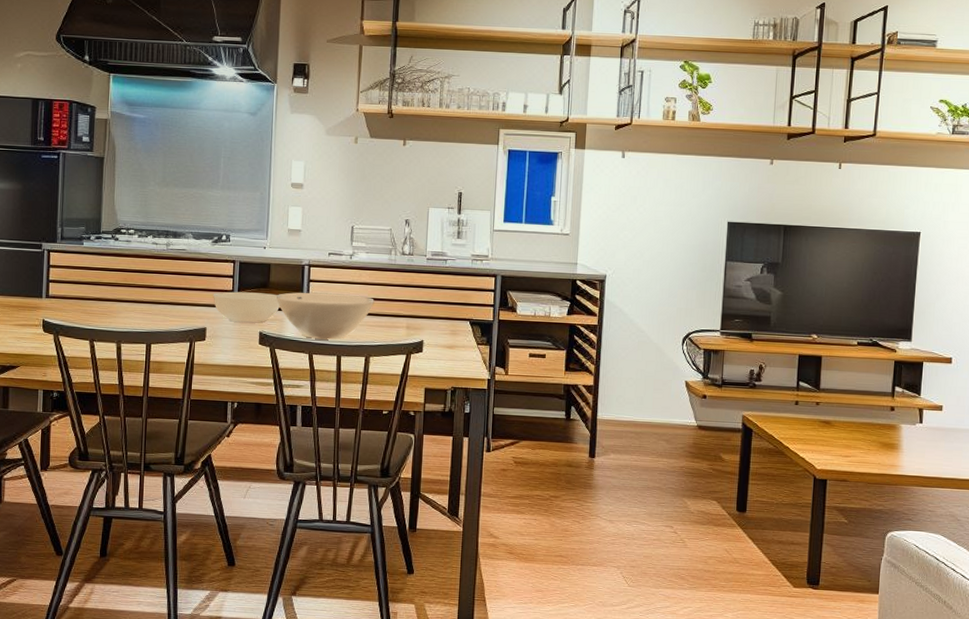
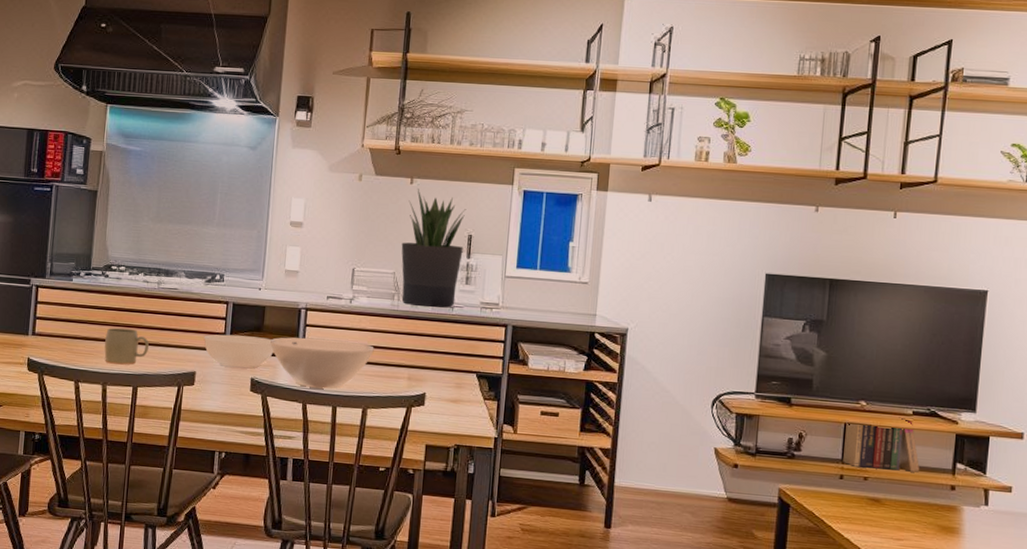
mug: none [117,288,160,324] -> present [104,327,149,366]
planter: none [396,150,455,261] -> present [401,189,465,308]
books: none [798,349,864,396] -> present [843,418,919,472]

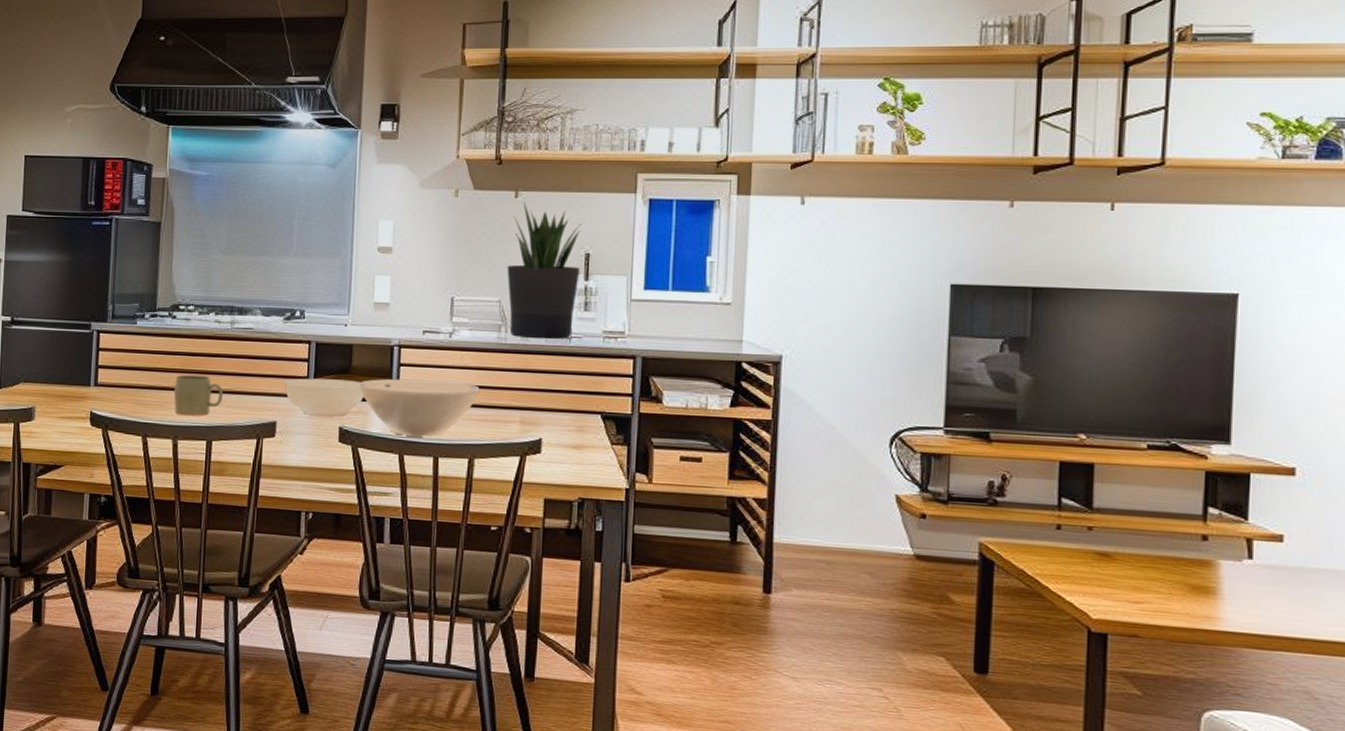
books: present [843,418,919,472] -> none [1060,454,1159,519]

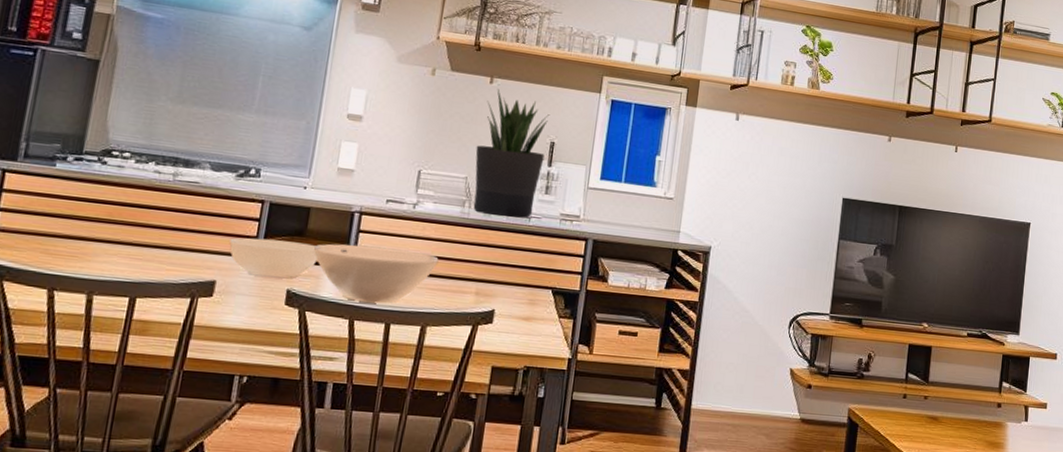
mug: present [174,374,223,417] -> none [93,225,156,272]

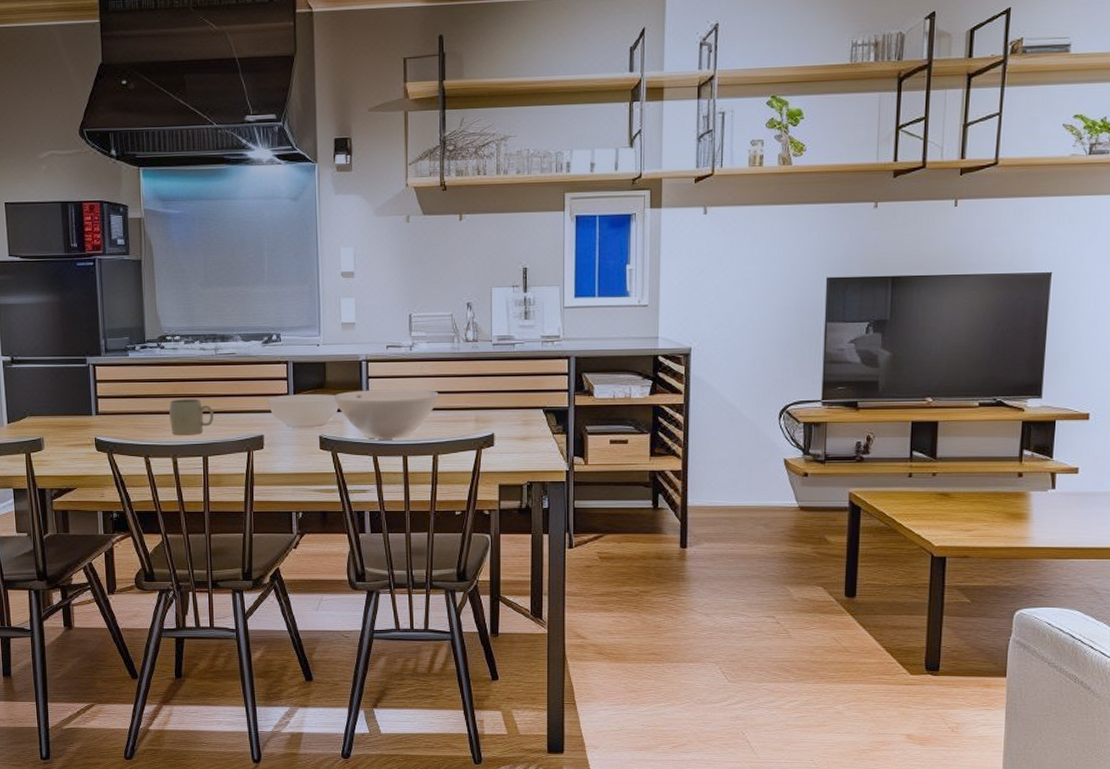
mug: none [93,225,156,272] -> present [169,398,214,437]
planter: present [473,89,549,218] -> none [456,225,519,347]

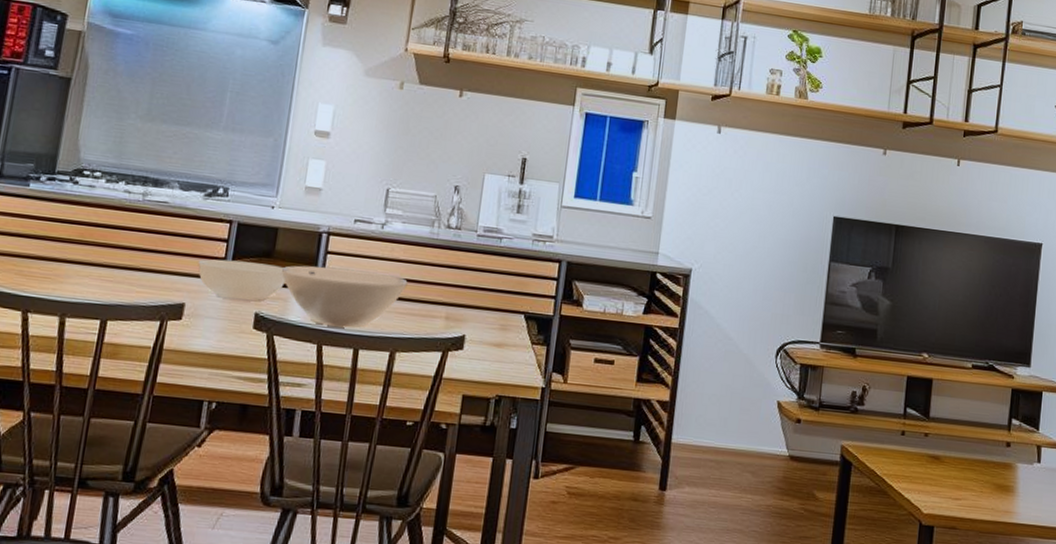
mug: present [169,398,214,437] -> none [65,246,126,294]

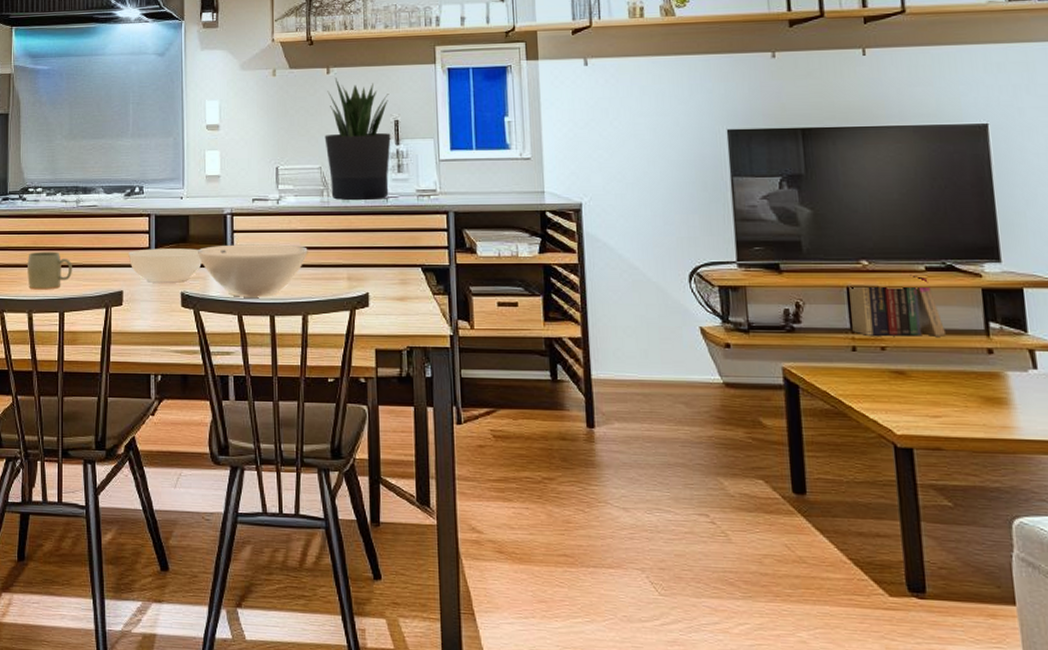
mug: none [65,246,126,294] -> present [27,251,72,291]
planter: none [442,103,520,239] -> present [324,78,391,201]
books: none [905,372,978,428] -> present [848,276,945,336]

